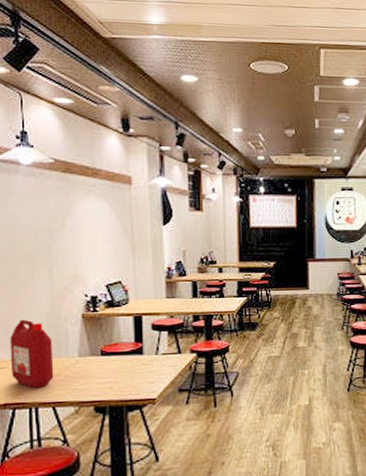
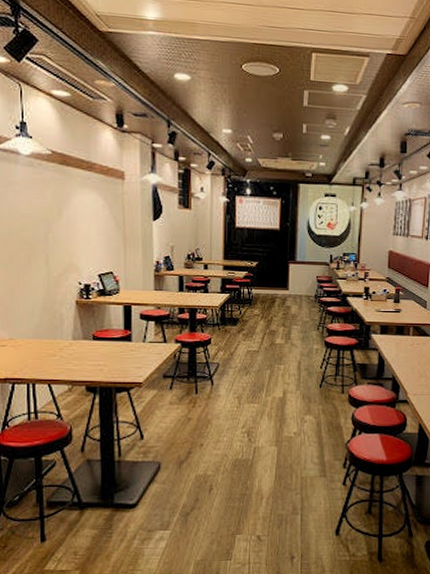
ketchup jug: present [10,319,54,388] -> none [10,302,50,365]

